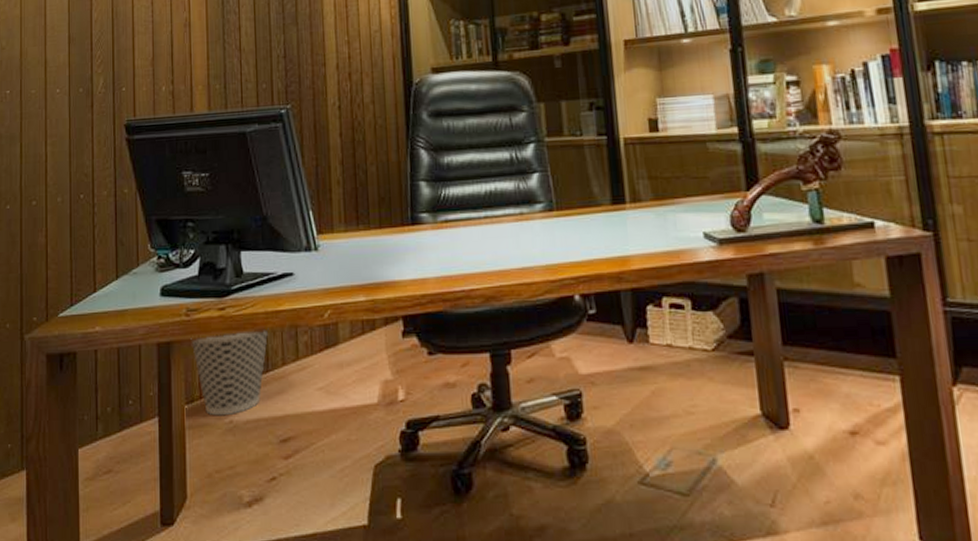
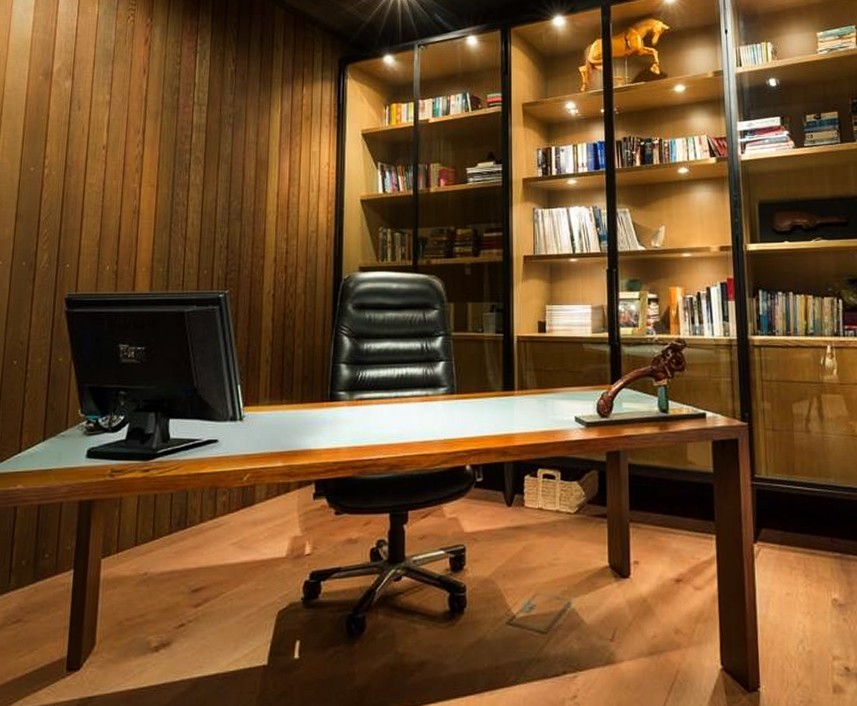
wastebasket: present [191,328,269,416] -> none [113,489,190,569]

